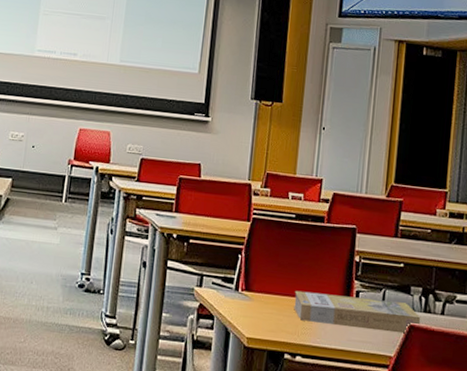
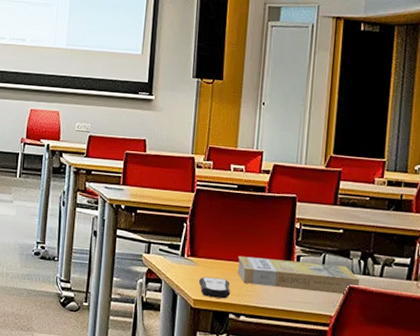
remote control: none [252,313,287,337] -> present [198,276,231,299]

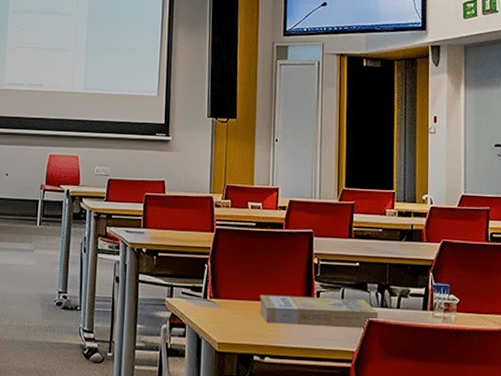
remote control: present [198,276,231,299] -> none [222,318,254,340]

